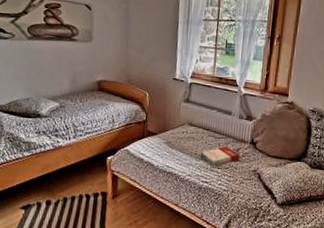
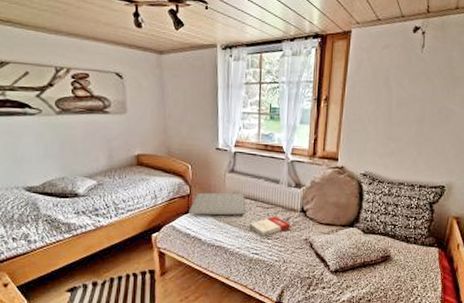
cushion: none [143,119,198,144] -> present [189,192,245,216]

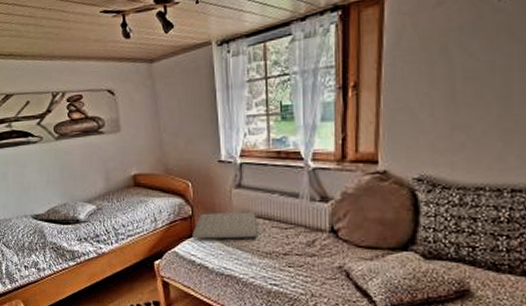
book: present [250,215,290,237] -> none [265,237,317,264]

